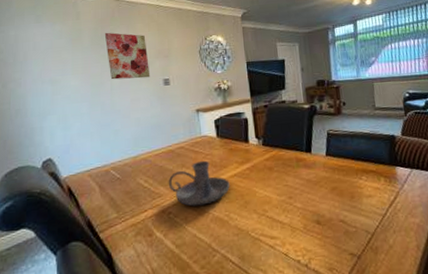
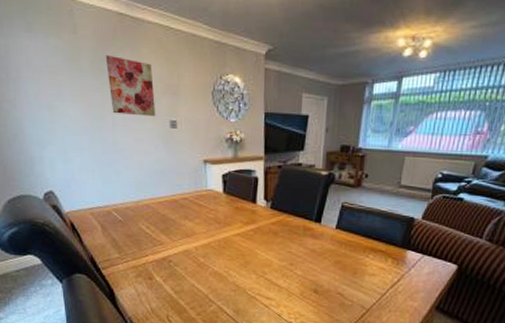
candle holder: present [168,160,230,206] -> none [170,215,232,259]

